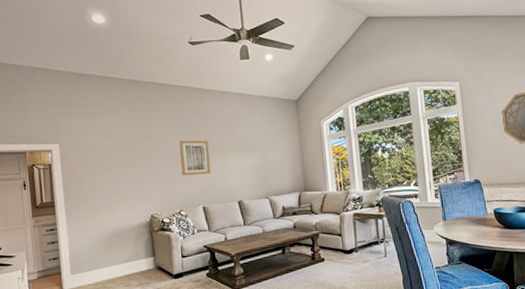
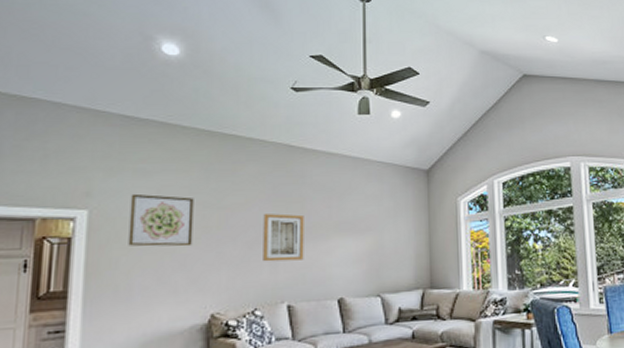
wall art: none [86,130,132,169] -> present [128,193,194,247]

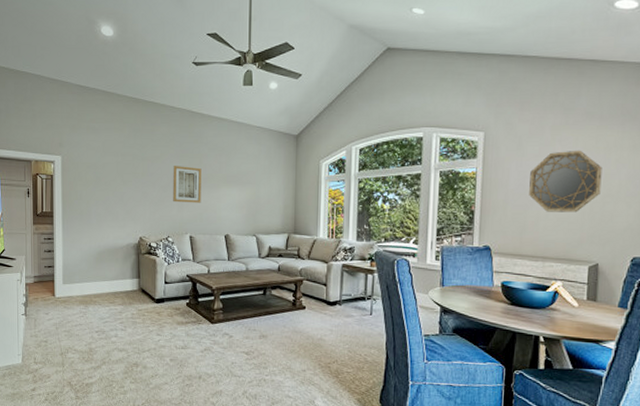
wall art: present [128,193,194,247] -> none [86,145,127,187]

